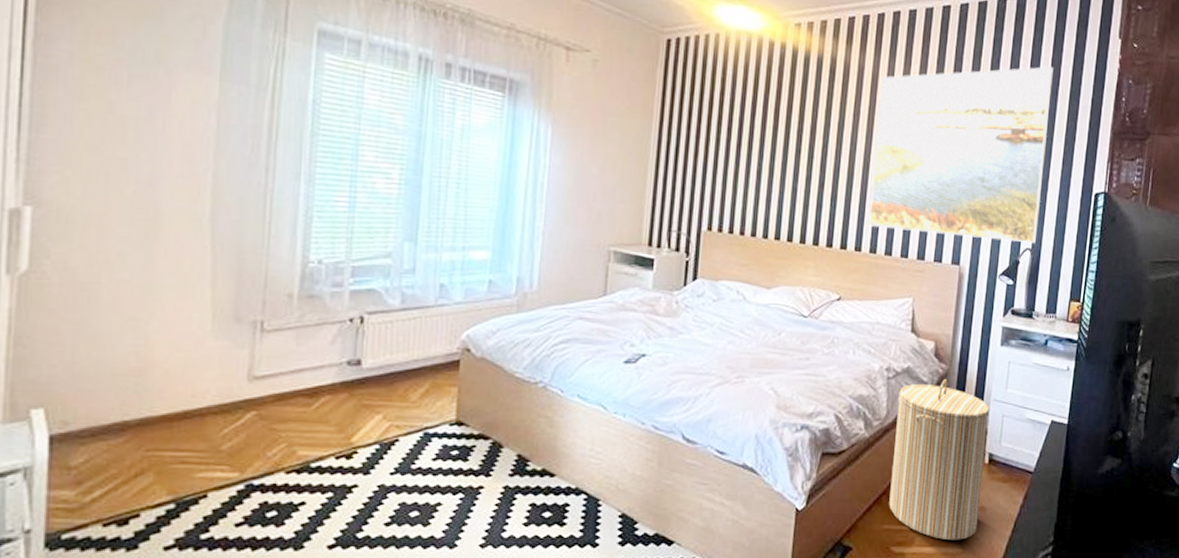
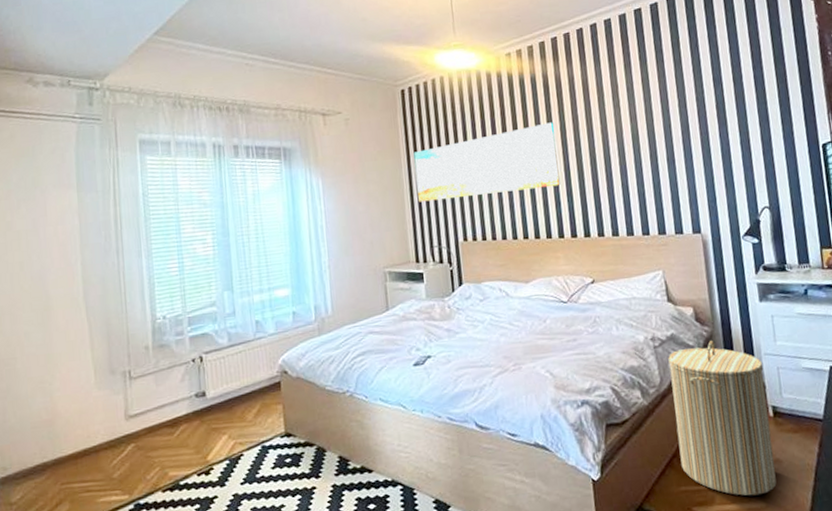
wall art: none [663,113,833,187] -> present [413,122,560,202]
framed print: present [868,66,1054,244] -> none [590,39,773,213]

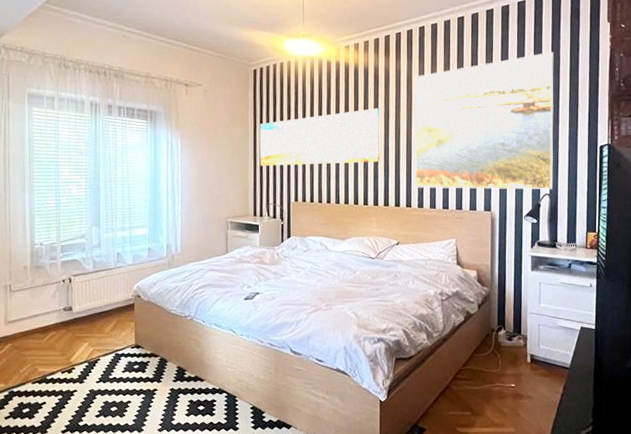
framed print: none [590,39,773,213] -> present [414,51,554,190]
laundry hamper: present [668,341,777,496] -> none [452,299,528,423]

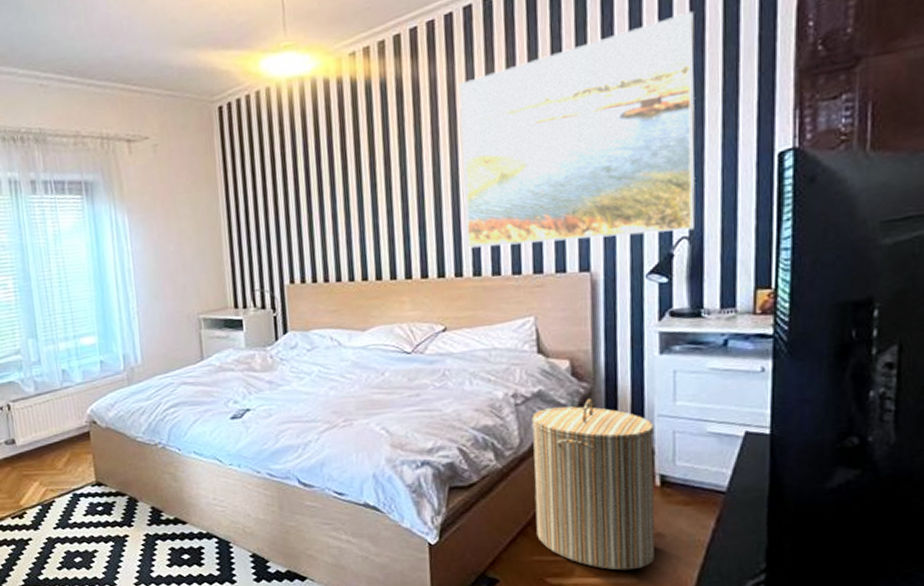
wall art: present [259,108,380,166] -> none [233,138,411,240]
laundry hamper: none [452,299,528,423] -> present [532,399,656,571]

